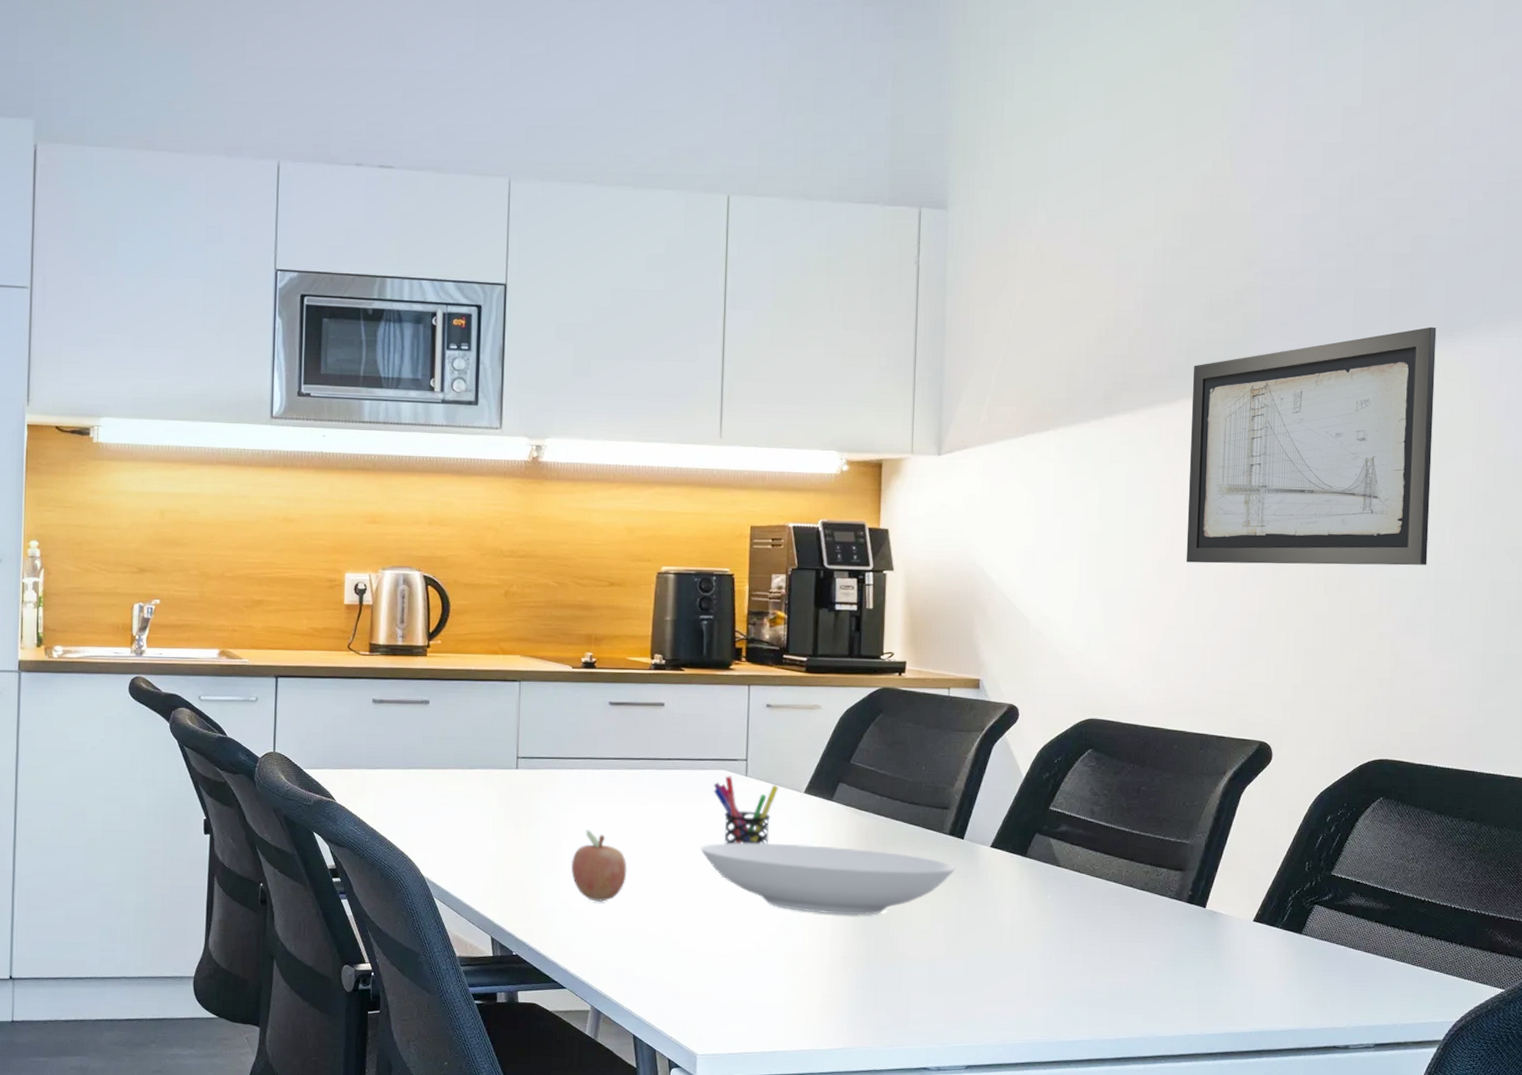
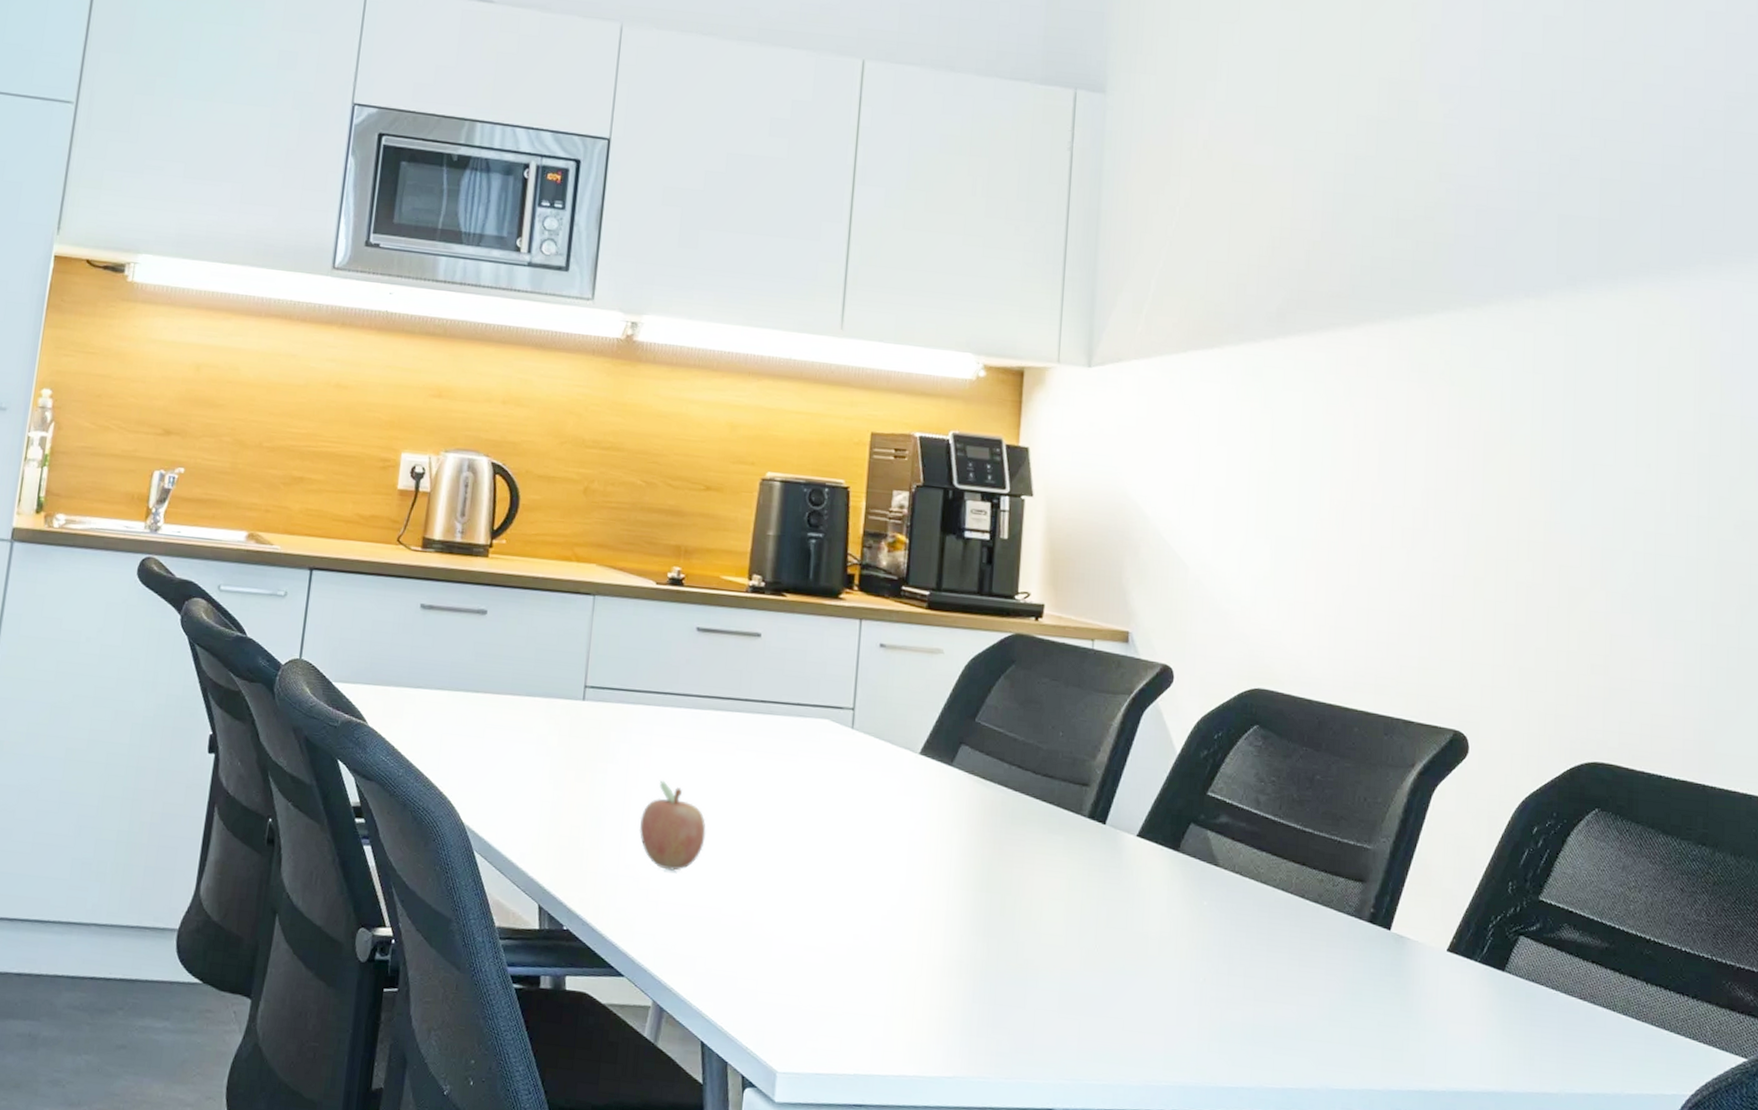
bowl: present [700,842,956,915] -> none [794,808,1095,910]
pen holder: present [713,776,779,845] -> none [812,726,890,814]
wall art: present [1186,326,1437,566] -> none [1368,262,1651,535]

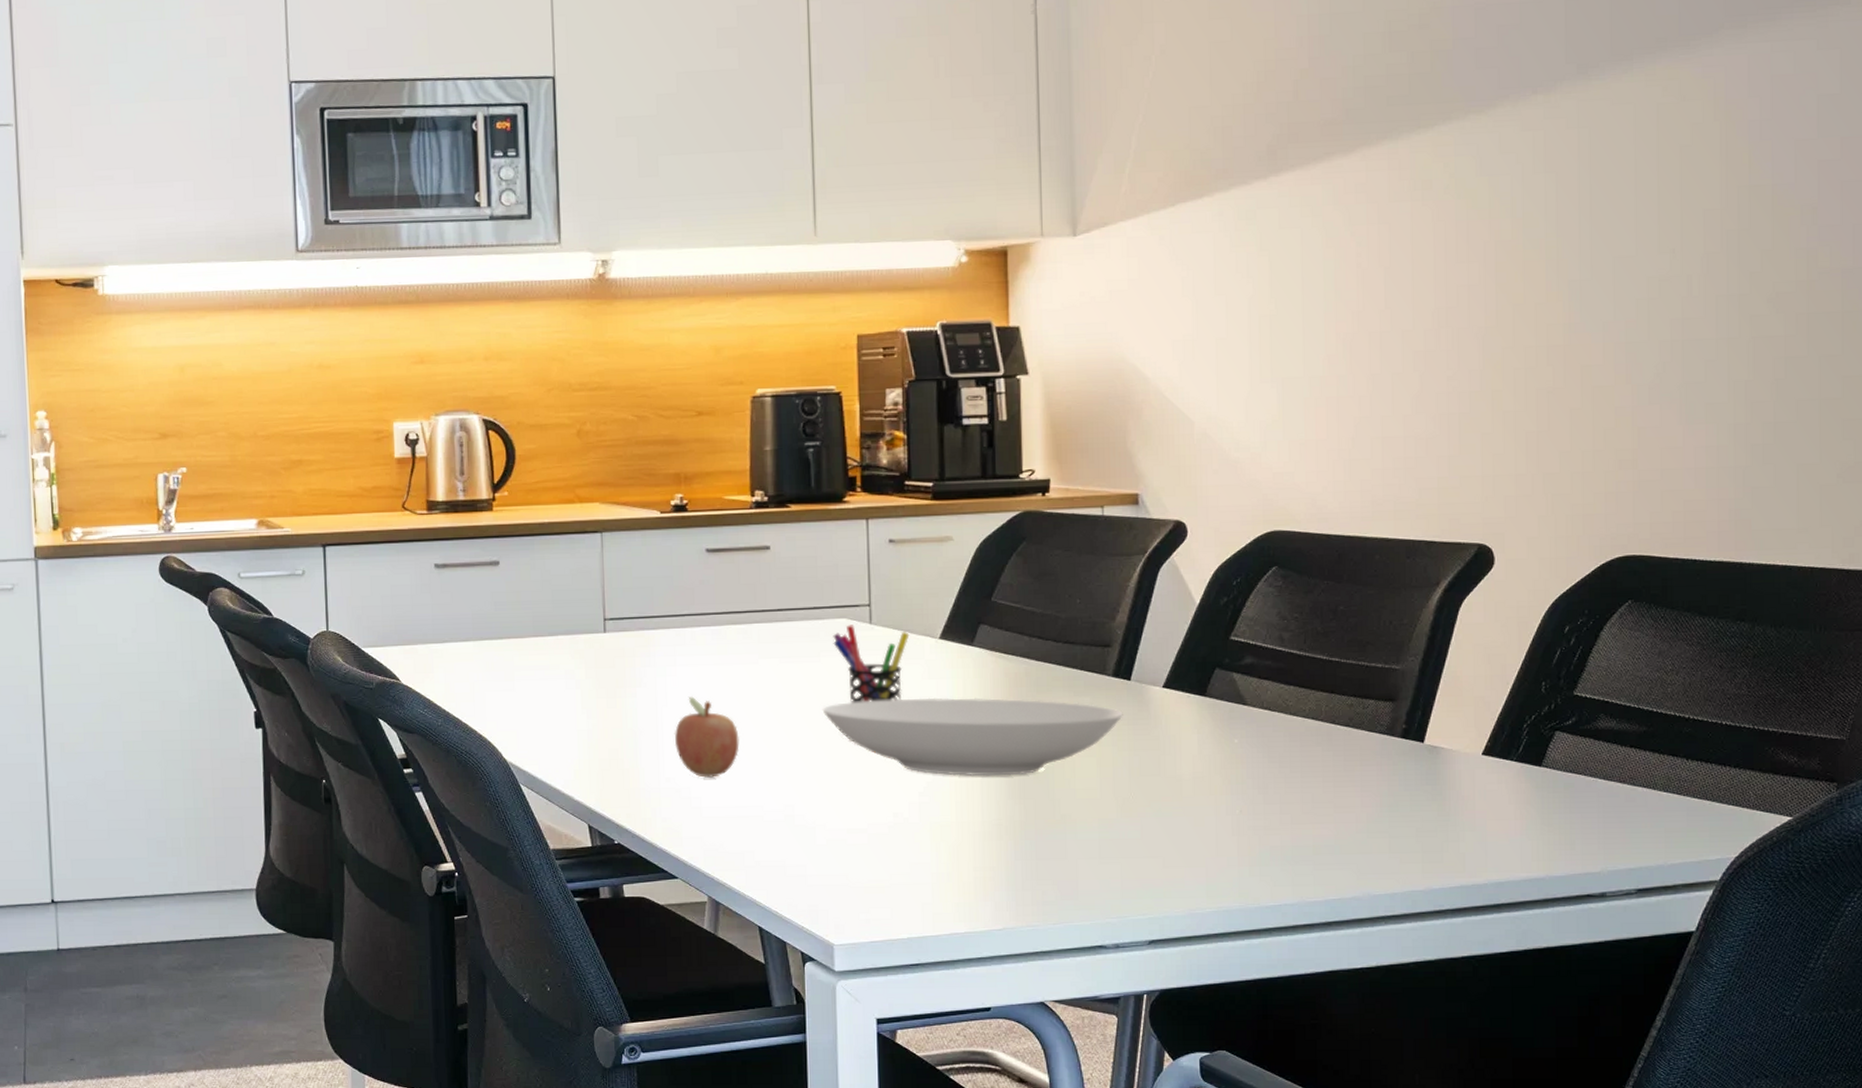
bowl: none [794,808,1095,910] -> present [822,697,1123,776]
pen holder: none [812,726,890,814] -> present [833,625,910,703]

